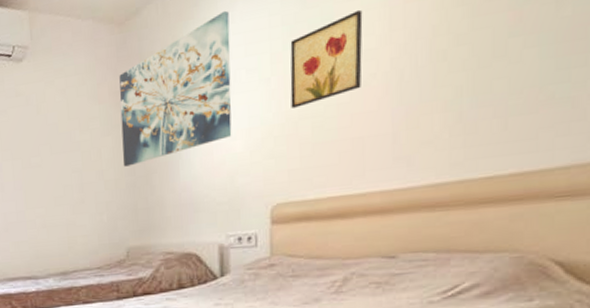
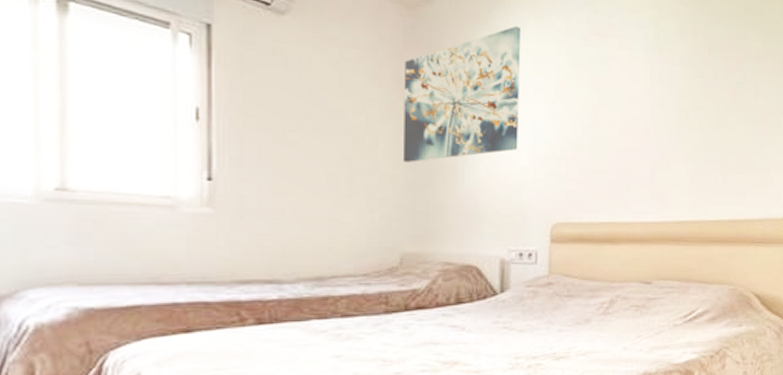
wall art: present [290,9,363,108] -> none [572,58,631,134]

